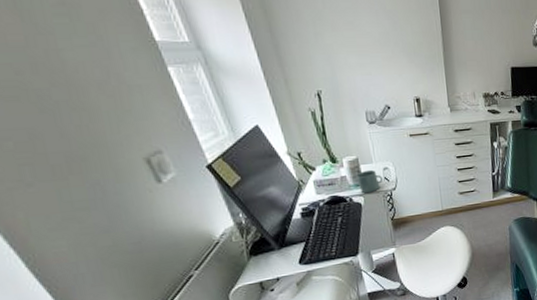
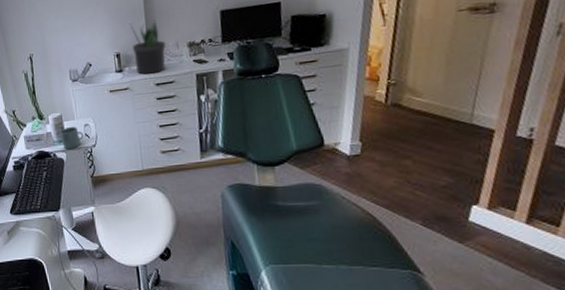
planter: none [429,68,464,121] -> present [129,20,166,75]

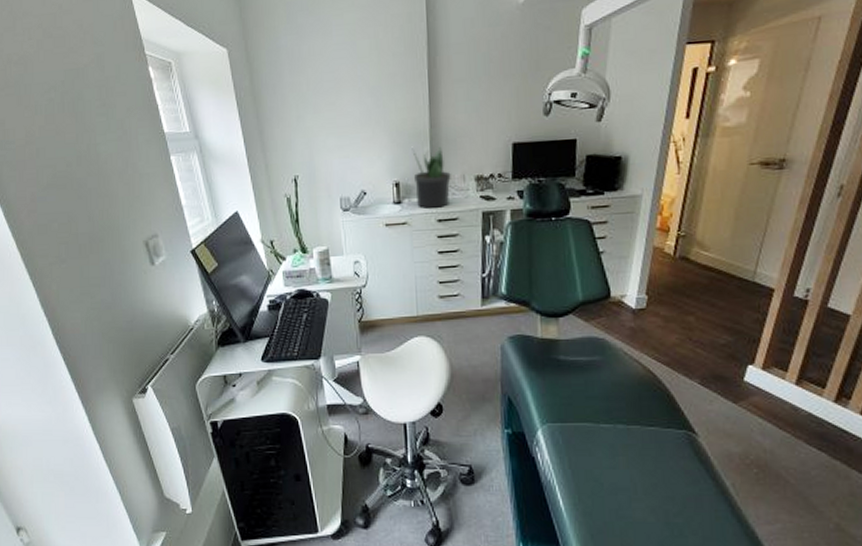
mug: present [60,126,84,150] -> none [325,262,353,289]

